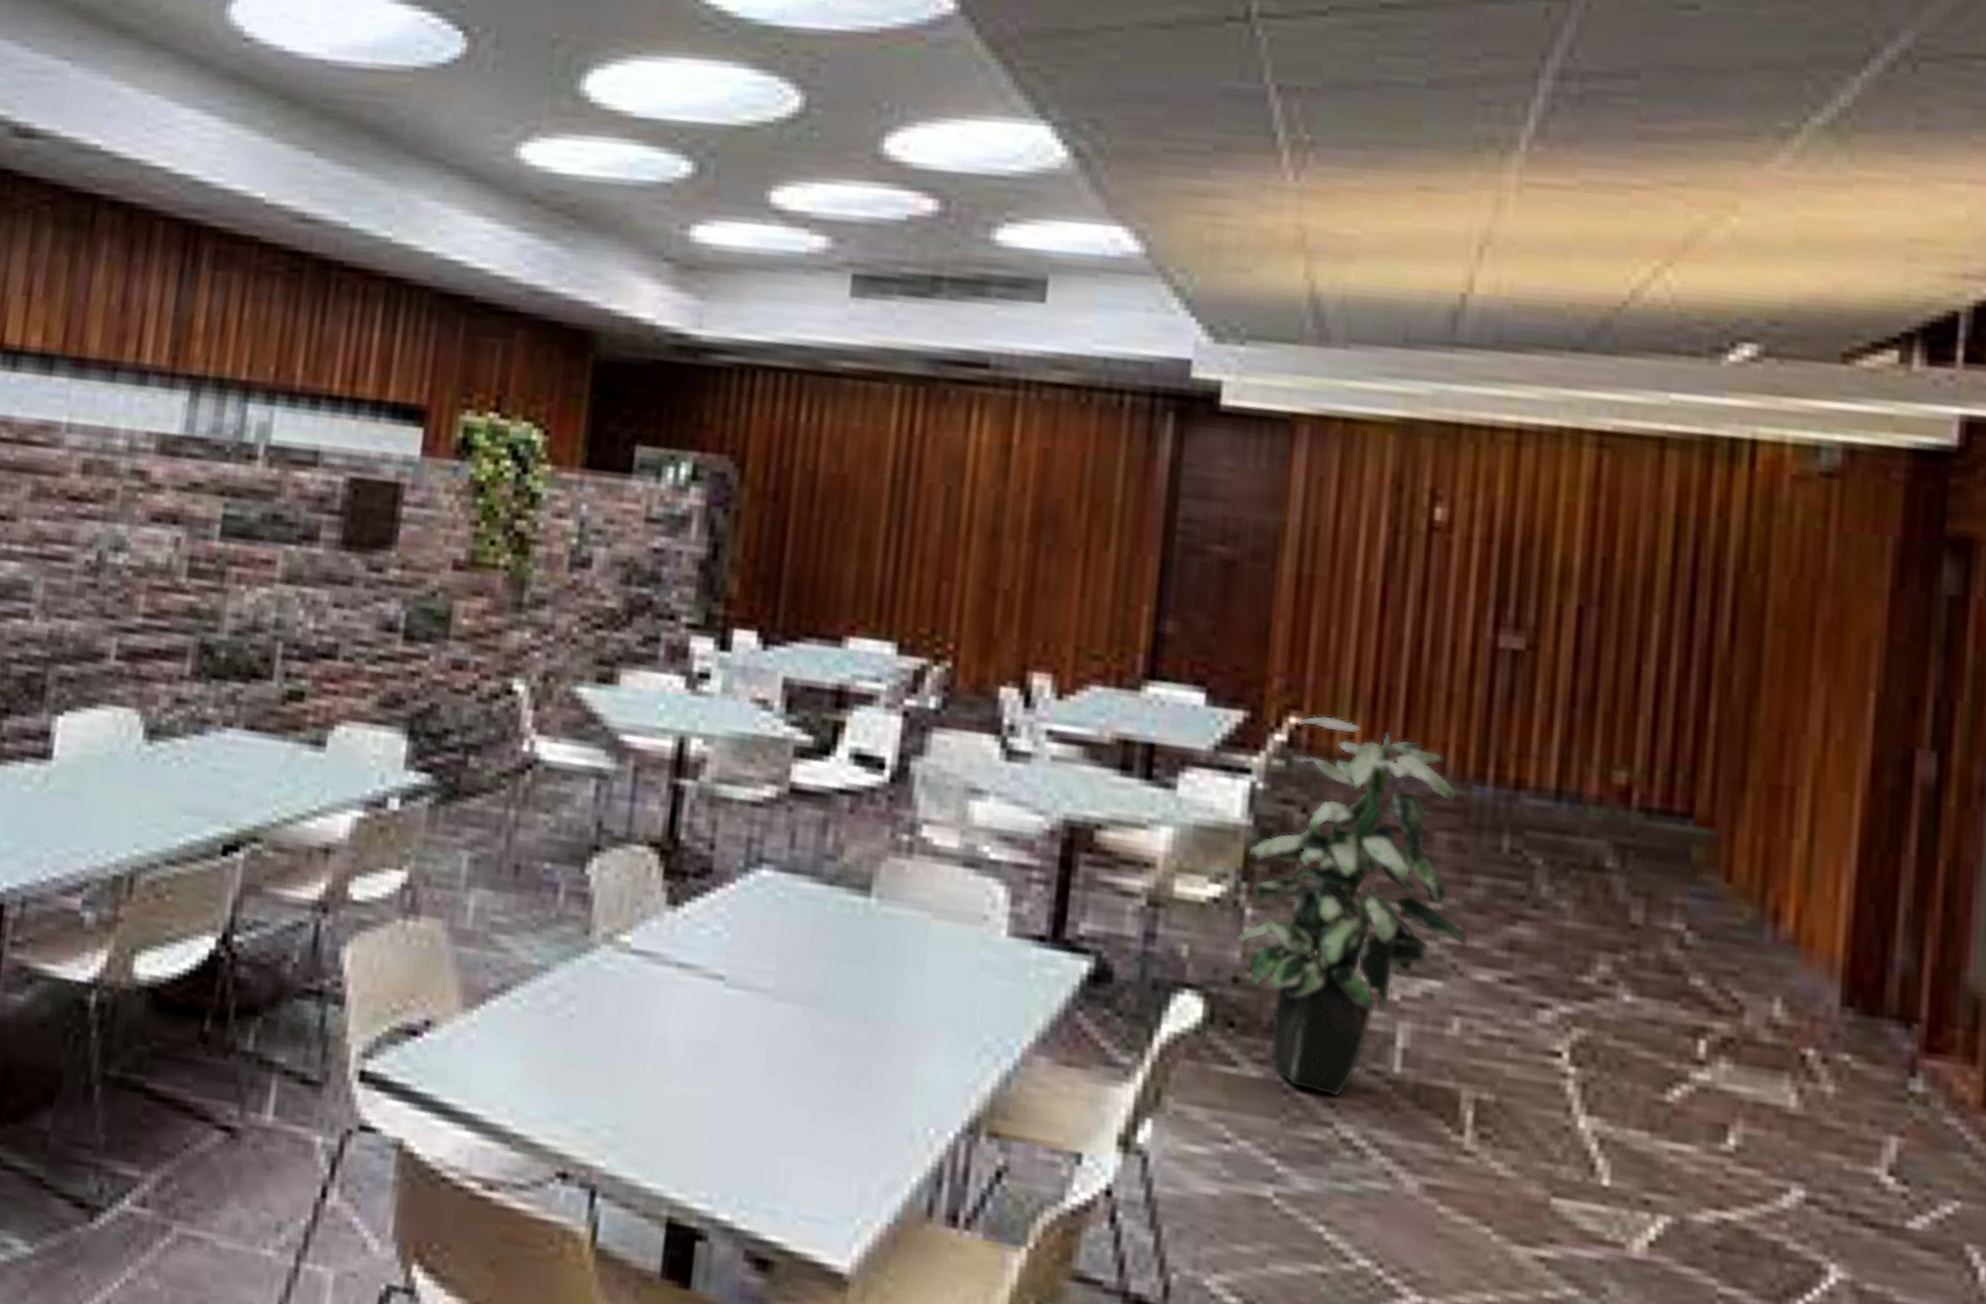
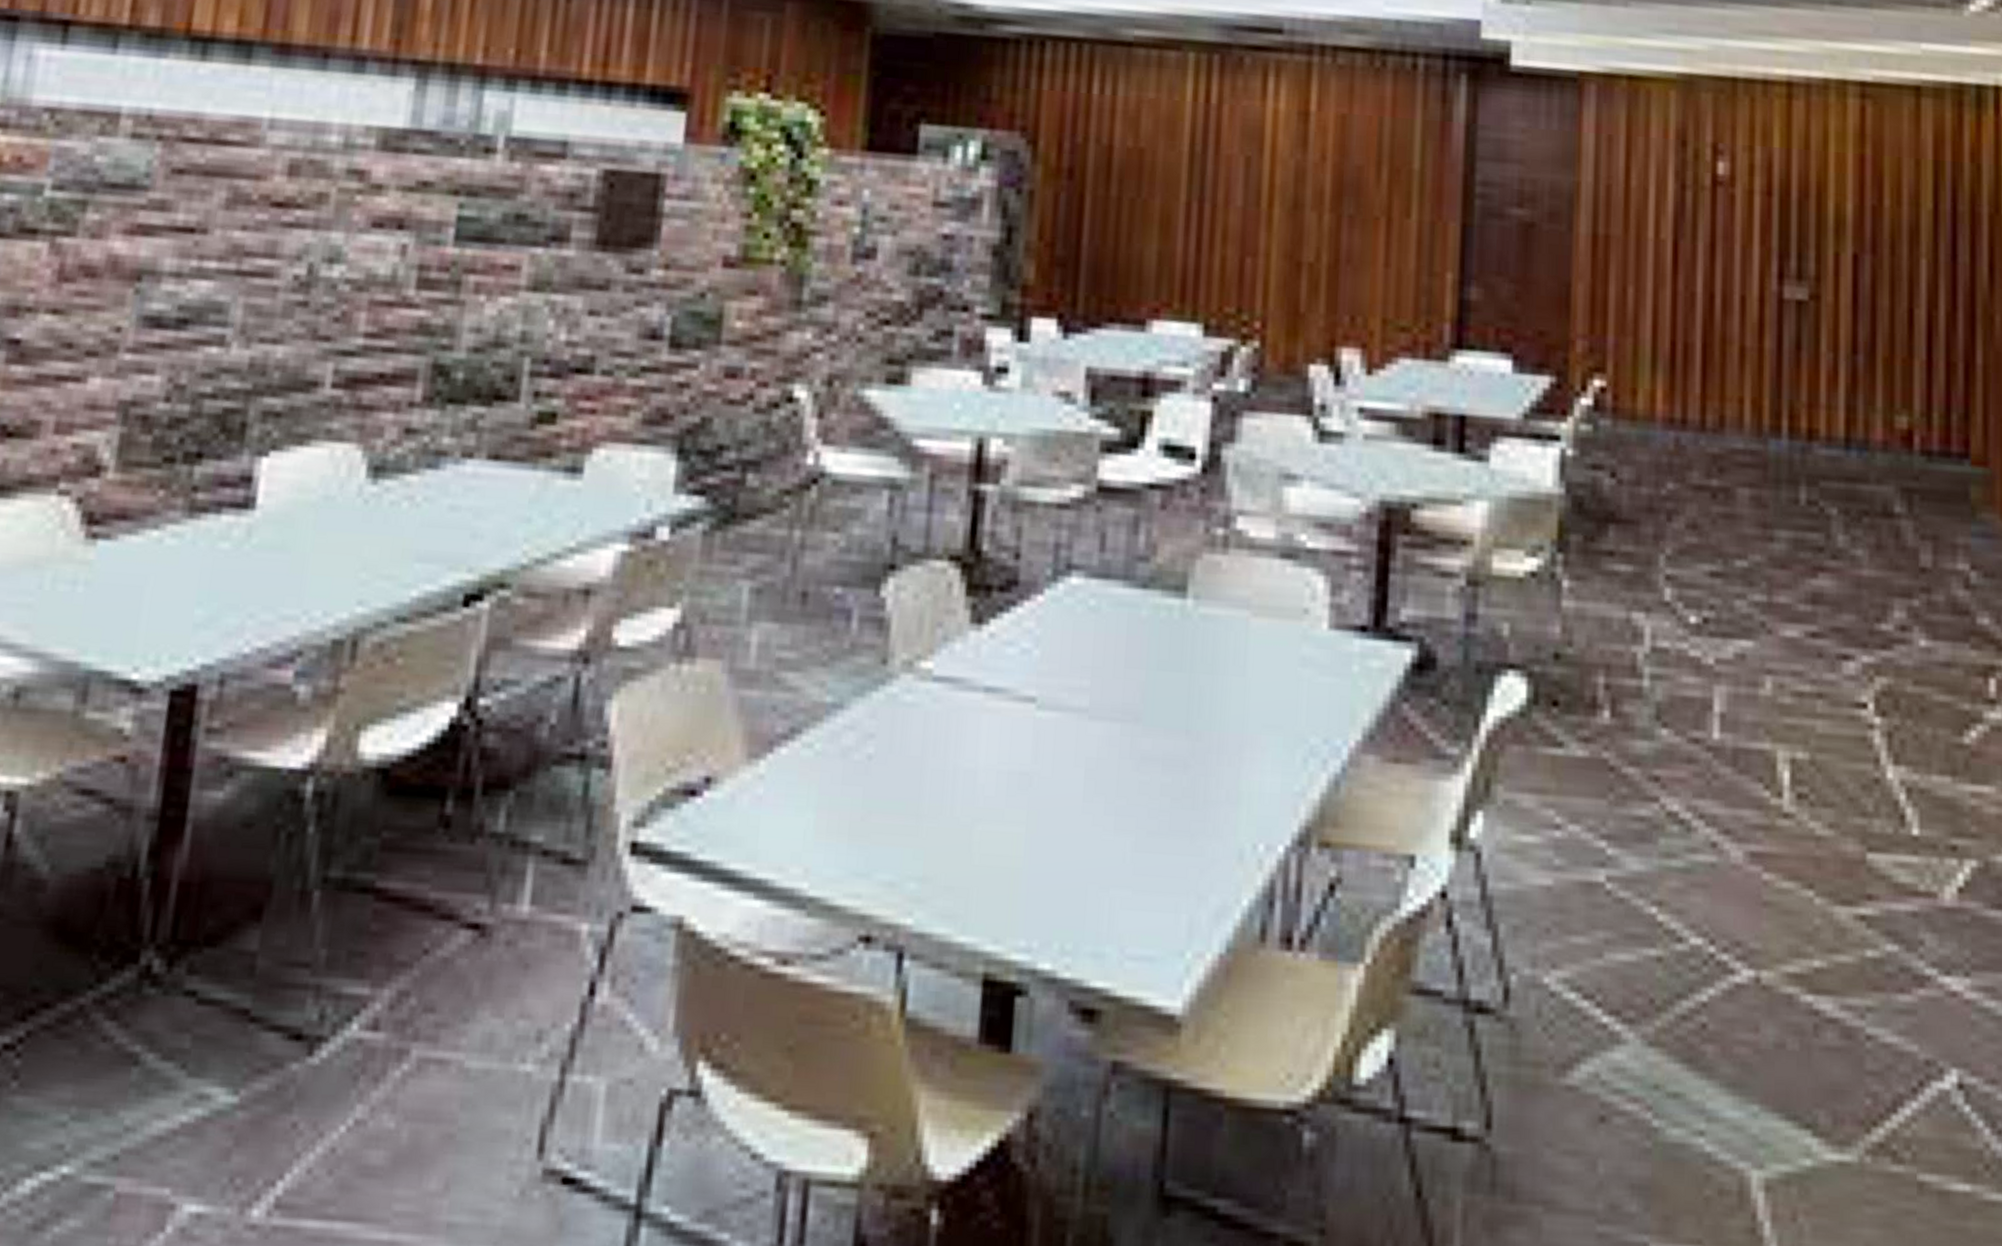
indoor plant: present [1236,715,1467,1096] -> none [1555,376,1773,769]

